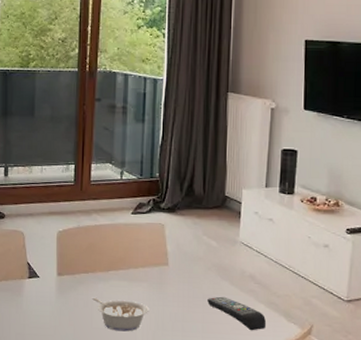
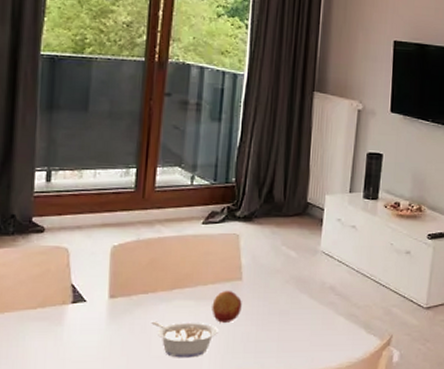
fruit: none [143,273,169,303] -> present [212,290,242,323]
remote control: present [207,296,267,331] -> none [284,311,346,346]

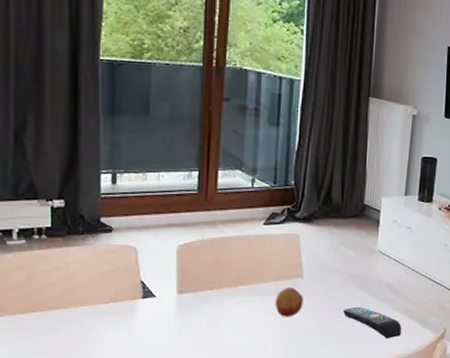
legume: present [151,321,218,358] -> none [218,315,281,349]
remote control: none [284,311,346,346] -> present [343,306,402,339]

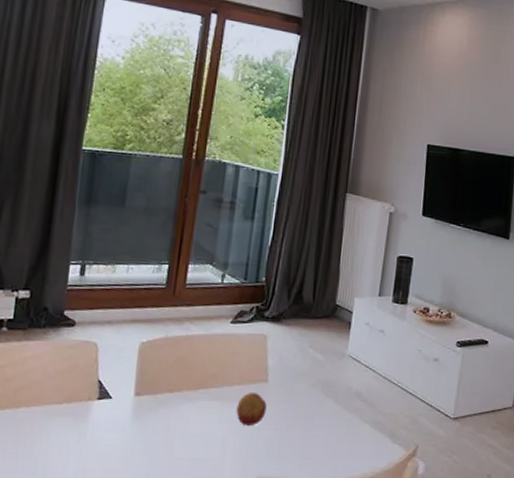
remote control: present [343,306,402,339] -> none [308,416,371,455]

